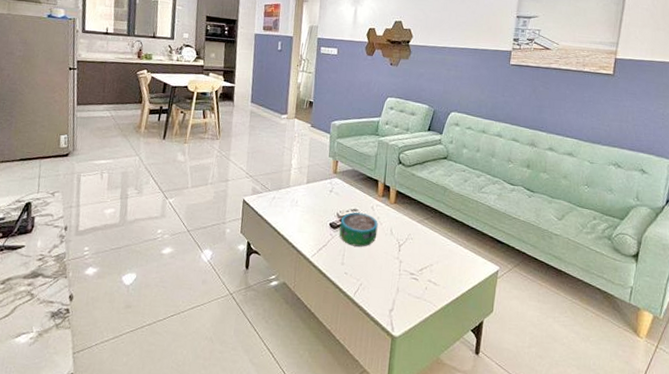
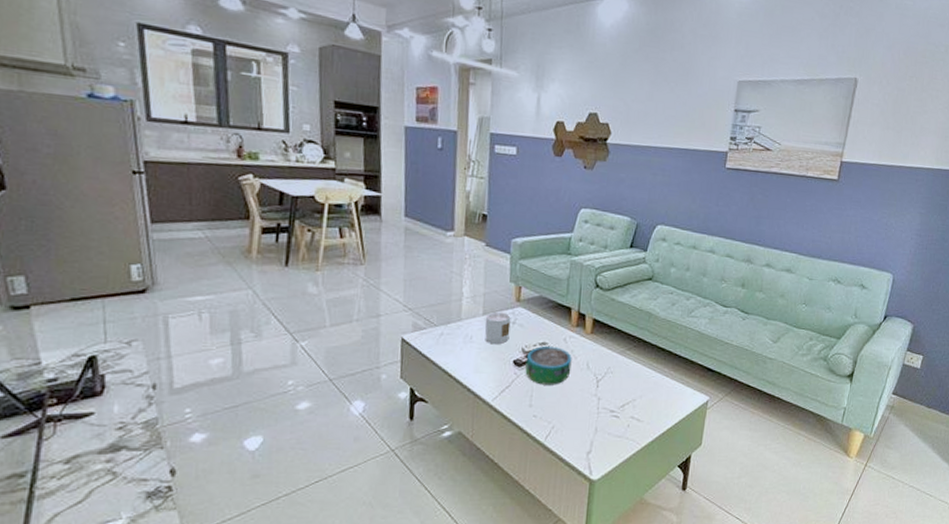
candle: none [307,181,329,208] -> present [485,311,511,344]

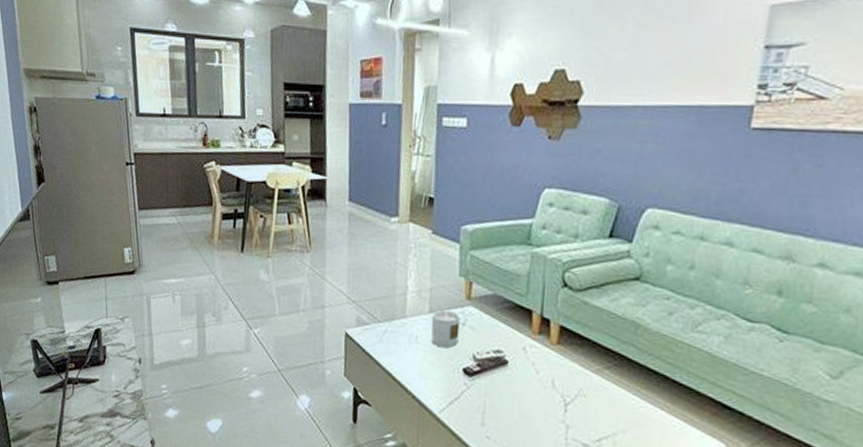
decorative bowl: present [525,345,572,385] -> none [476,354,533,403]

